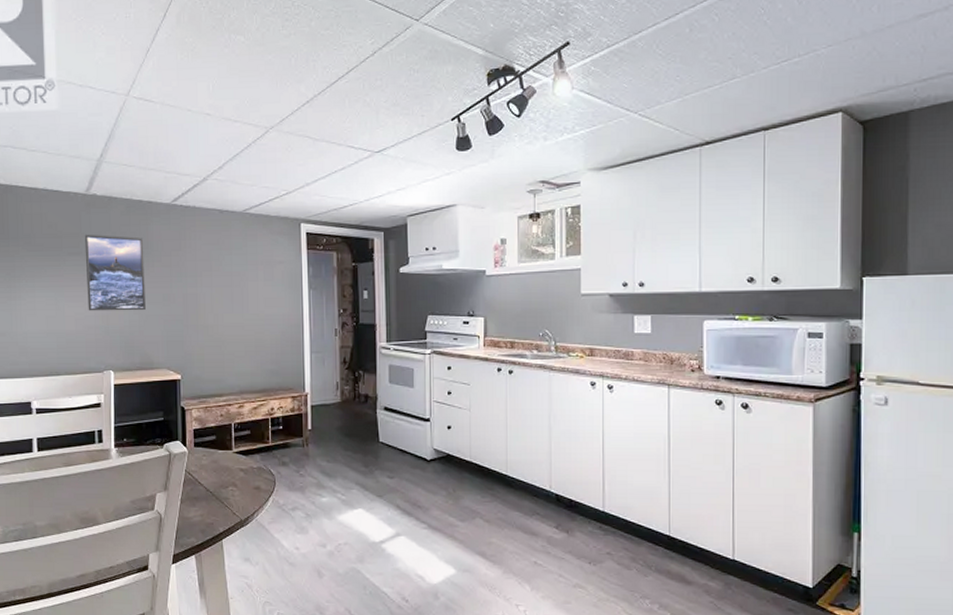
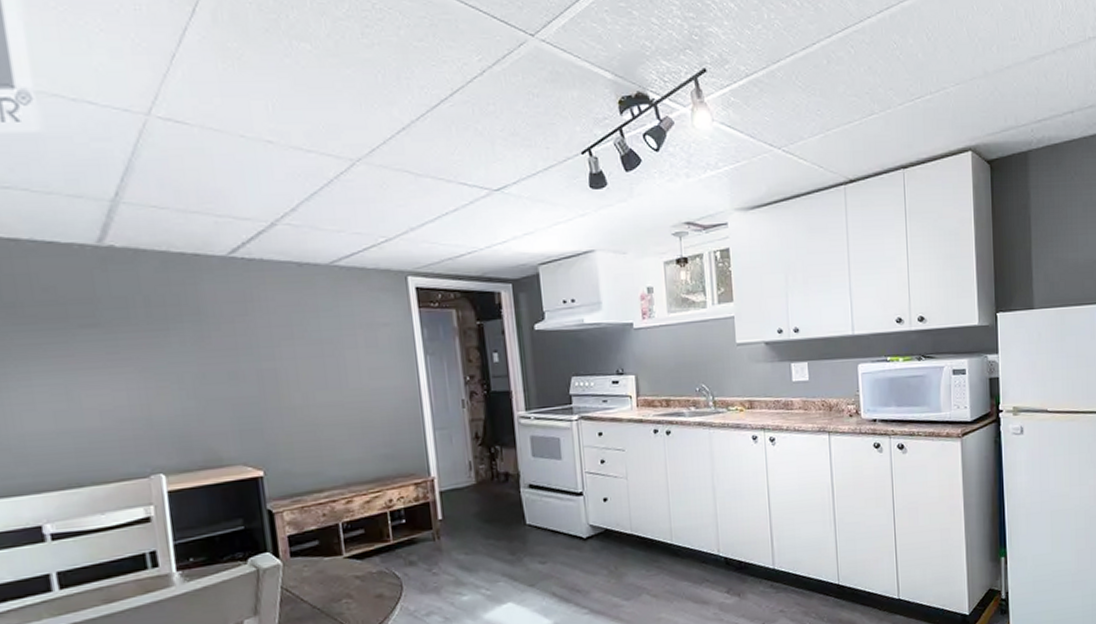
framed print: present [84,234,146,311] -> none [101,298,205,400]

